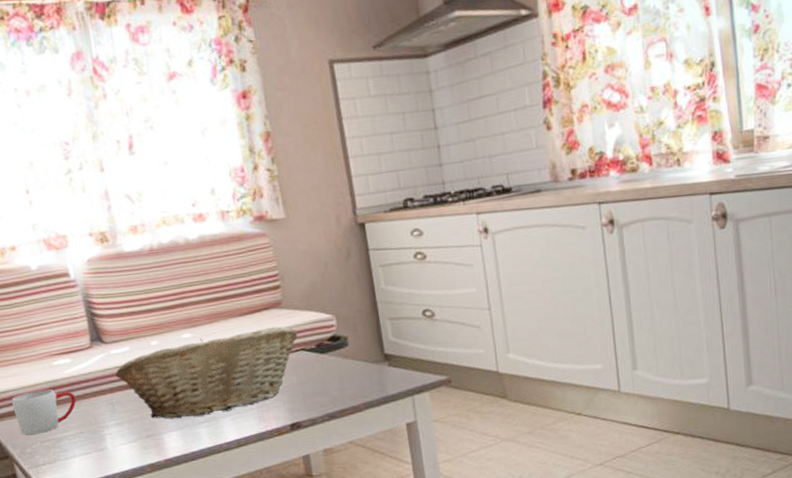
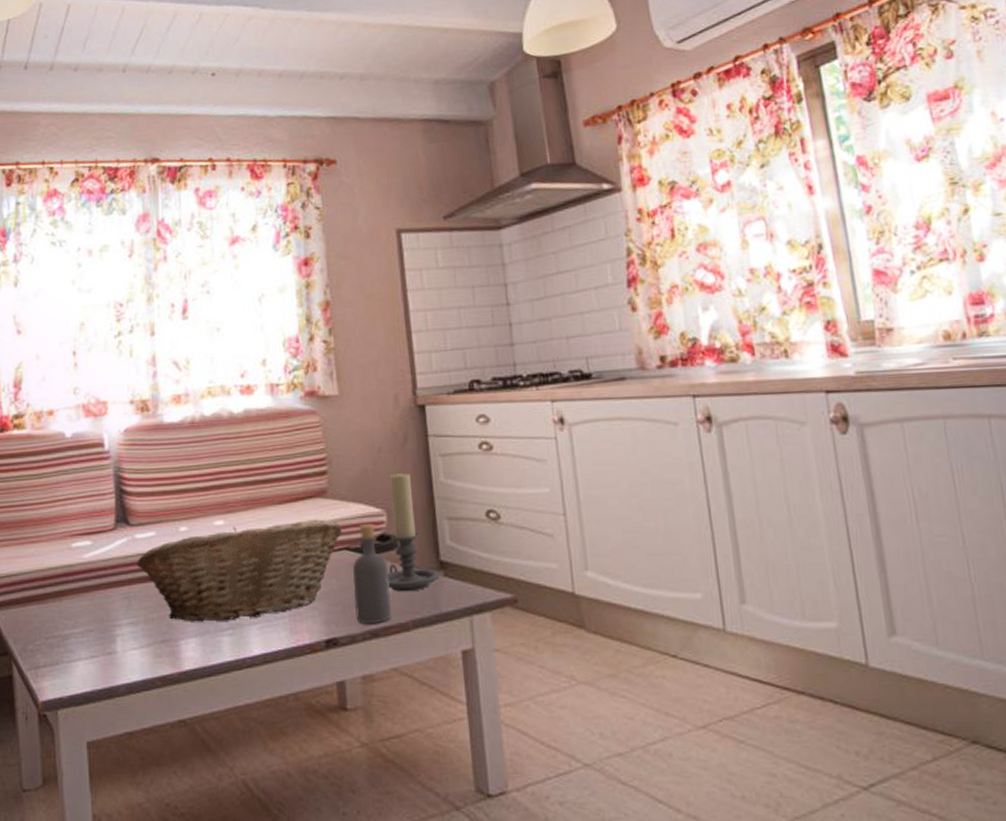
mug: present [11,389,77,435] -> none [21,574,91,628]
bottle: none [309,328,345,409] -> present [353,524,391,623]
candle holder: none [336,282,385,382] -> present [387,471,440,592]

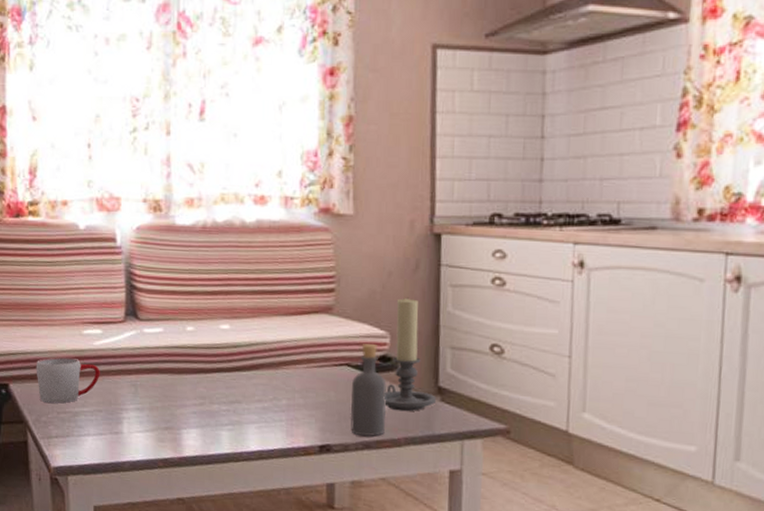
mug: none [21,574,91,628] -> present [36,357,100,404]
fruit basket: present [136,518,342,622] -> none [143,332,345,418]

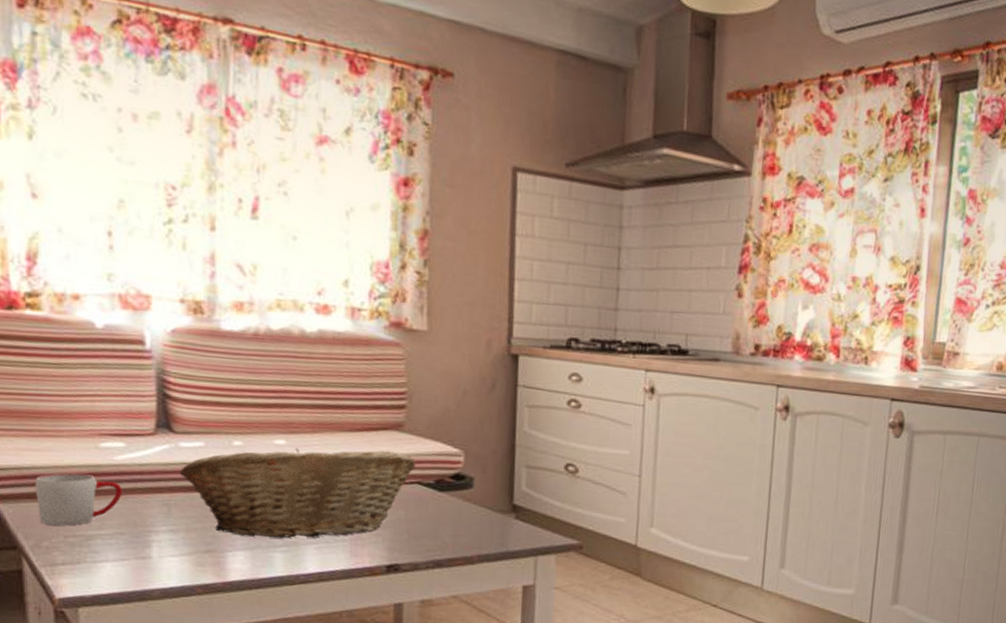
fruit basket: none [143,332,345,418] -> present [179,448,416,539]
bottle: present [350,344,387,437] -> none [420,462,460,555]
candle holder: present [384,297,437,412] -> none [457,416,511,530]

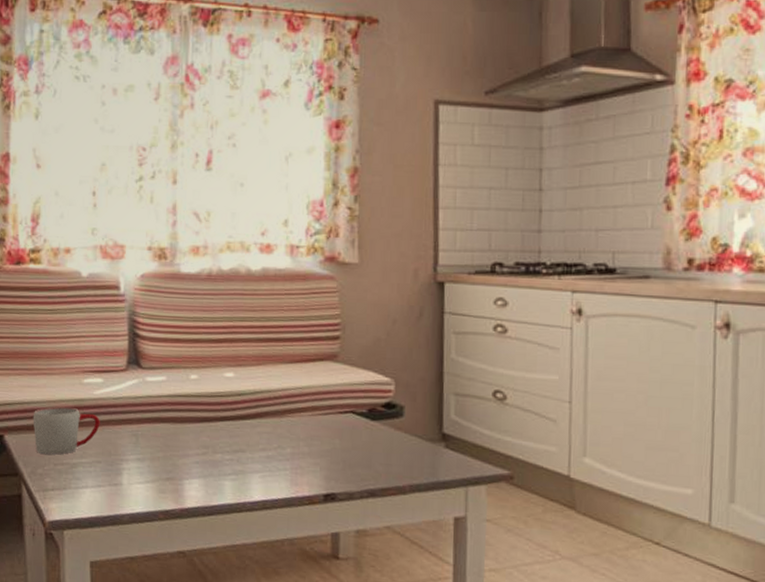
fruit basket: present [179,448,416,539] -> none [145,380,350,467]

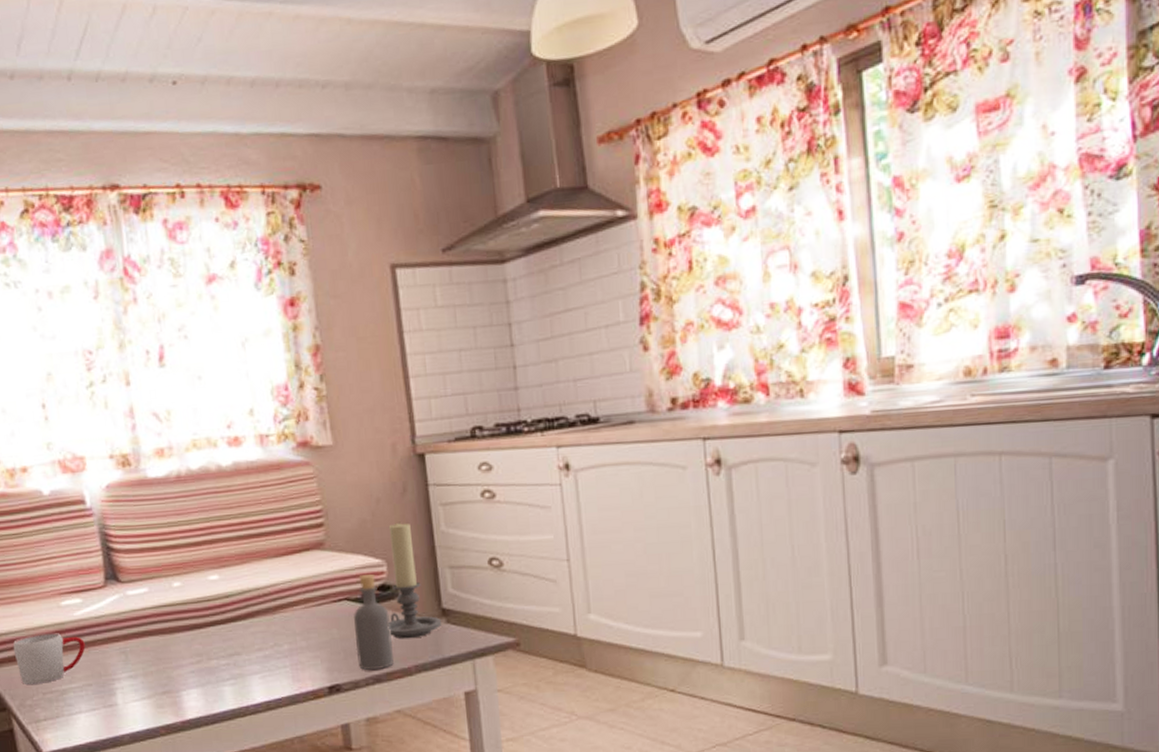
bottle: none [355,391,391,484] -> present [354,574,394,670]
candle holder: none [389,344,441,459] -> present [388,522,442,639]

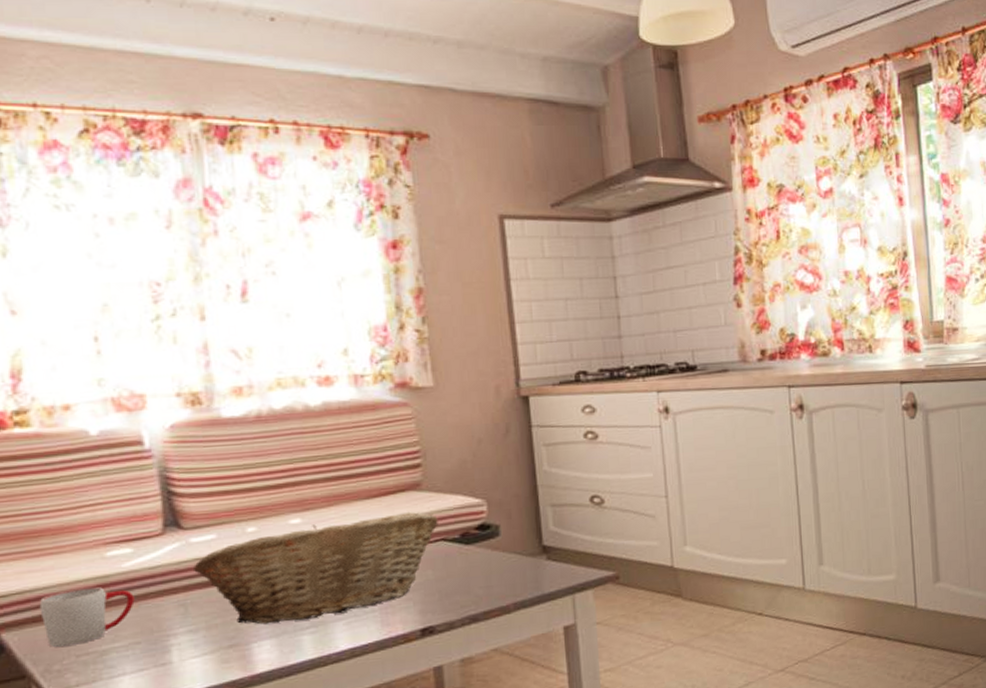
fruit basket: none [130,570,341,674] -> present [192,511,438,624]
bottle: present [354,574,394,670] -> none [451,514,492,610]
candle holder: present [388,522,442,639] -> none [487,462,543,578]

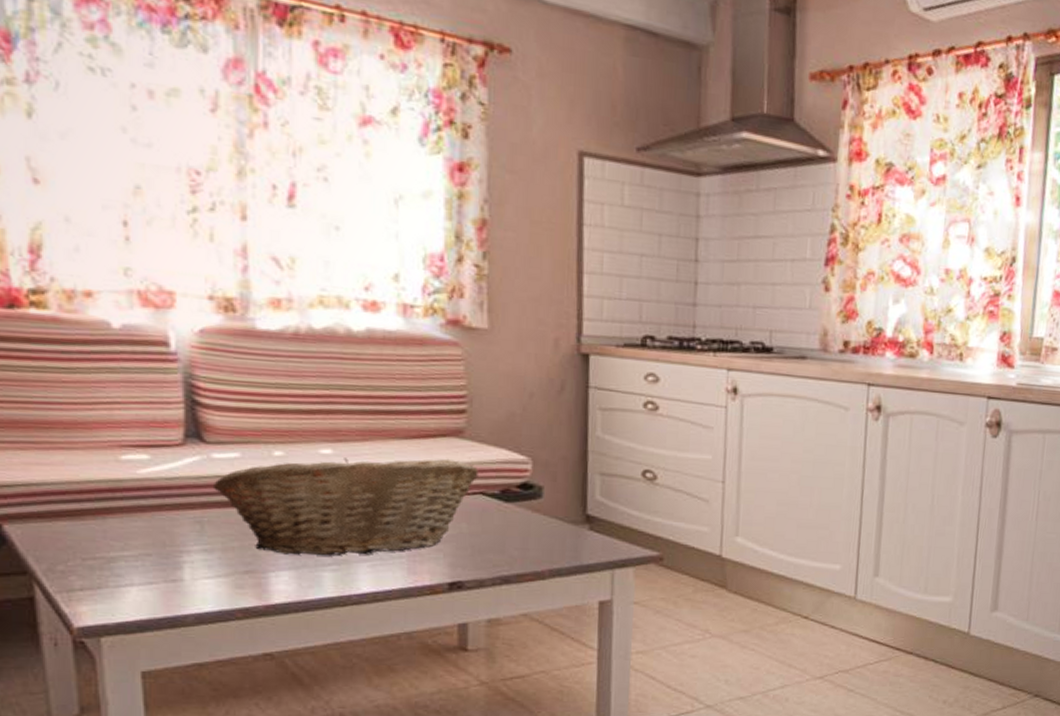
mug: present [39,586,135,647] -> none [46,489,148,547]

